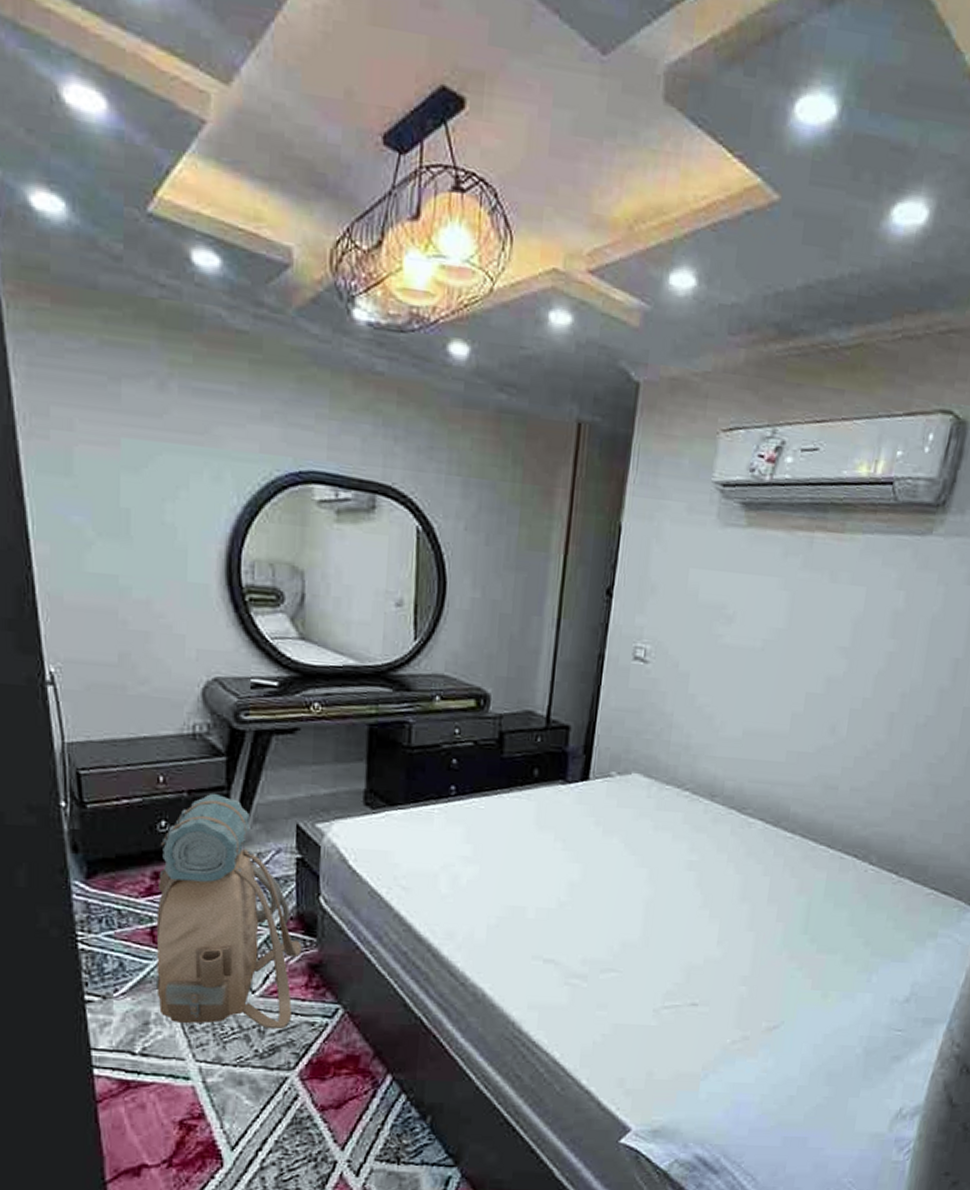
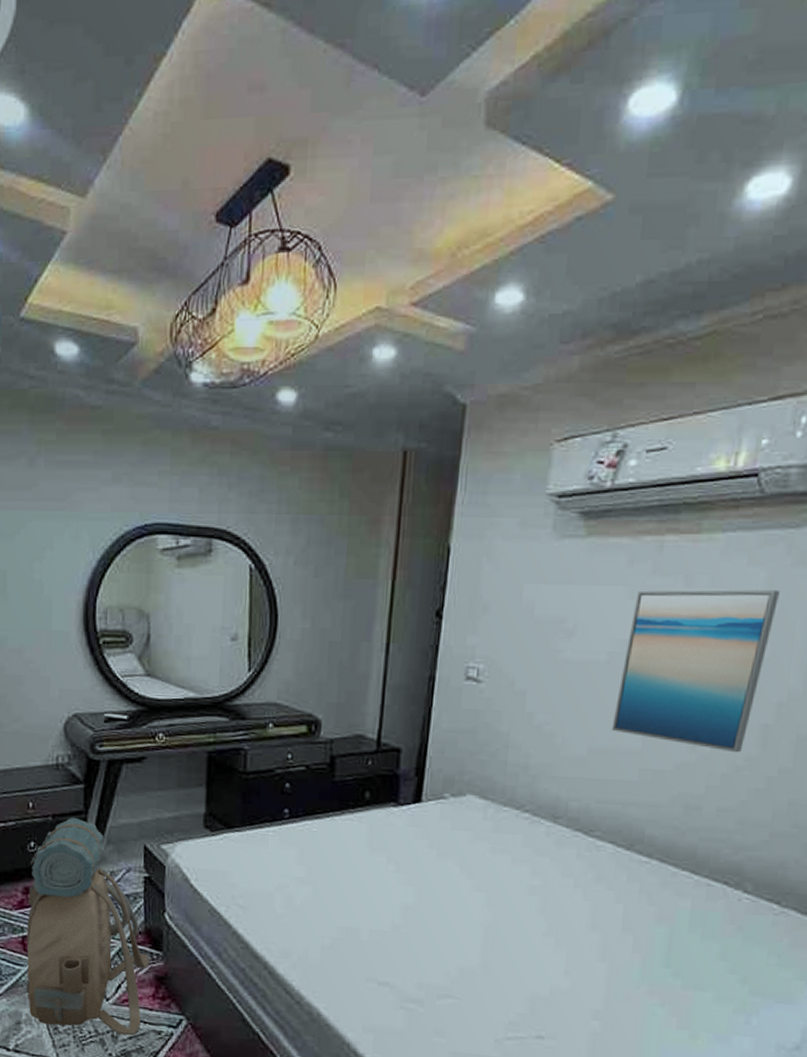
wall art: none [764,582,907,738] -> present [611,589,780,753]

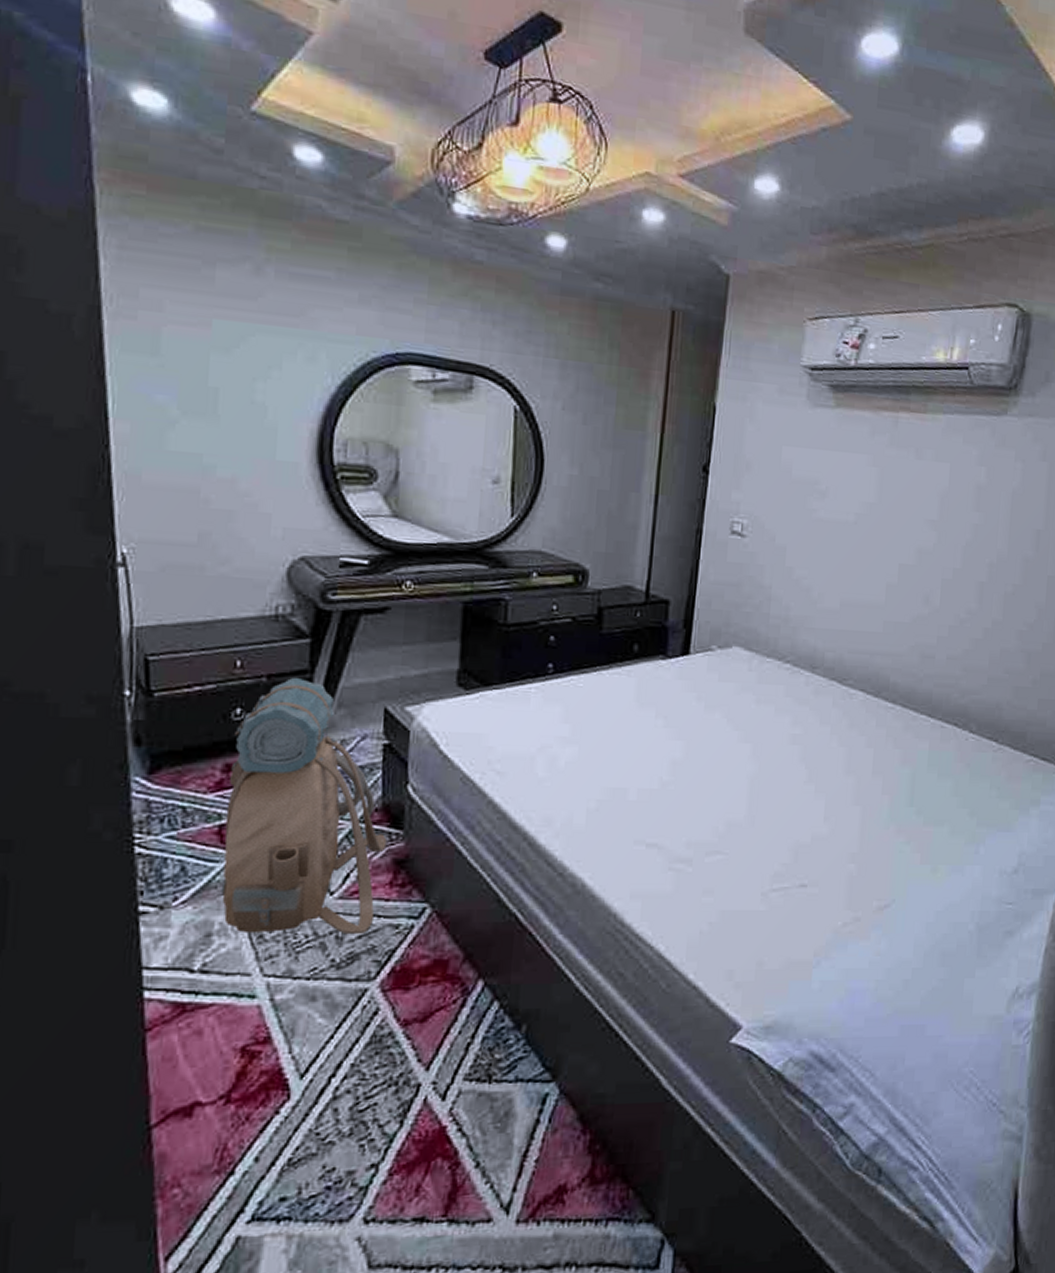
wall art: present [611,589,780,753] -> none [859,459,987,607]

